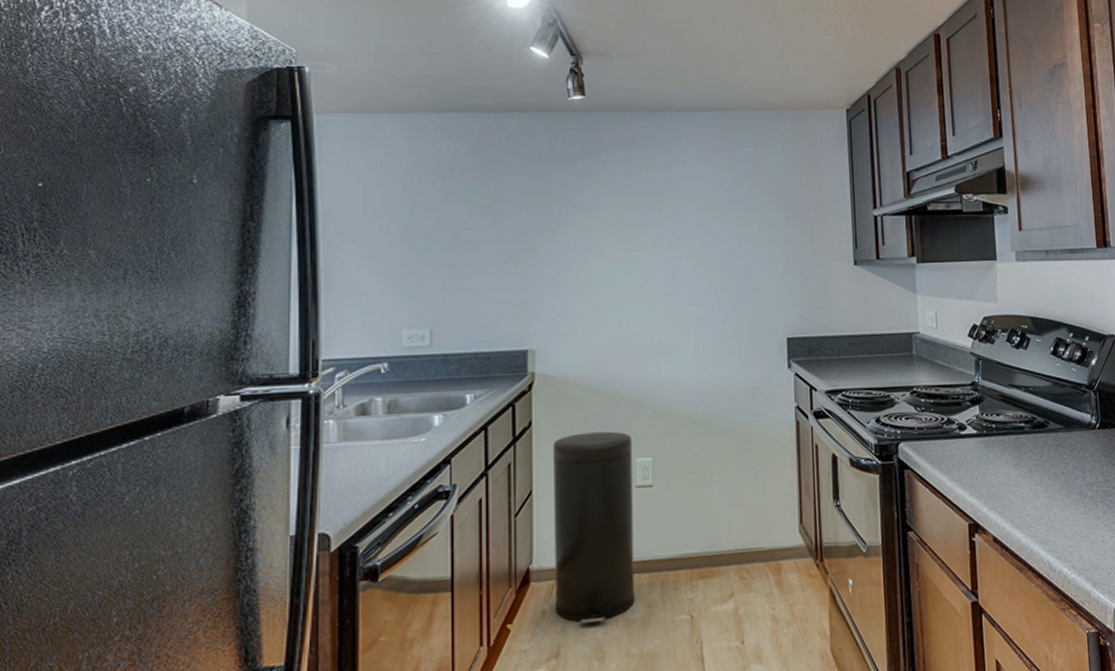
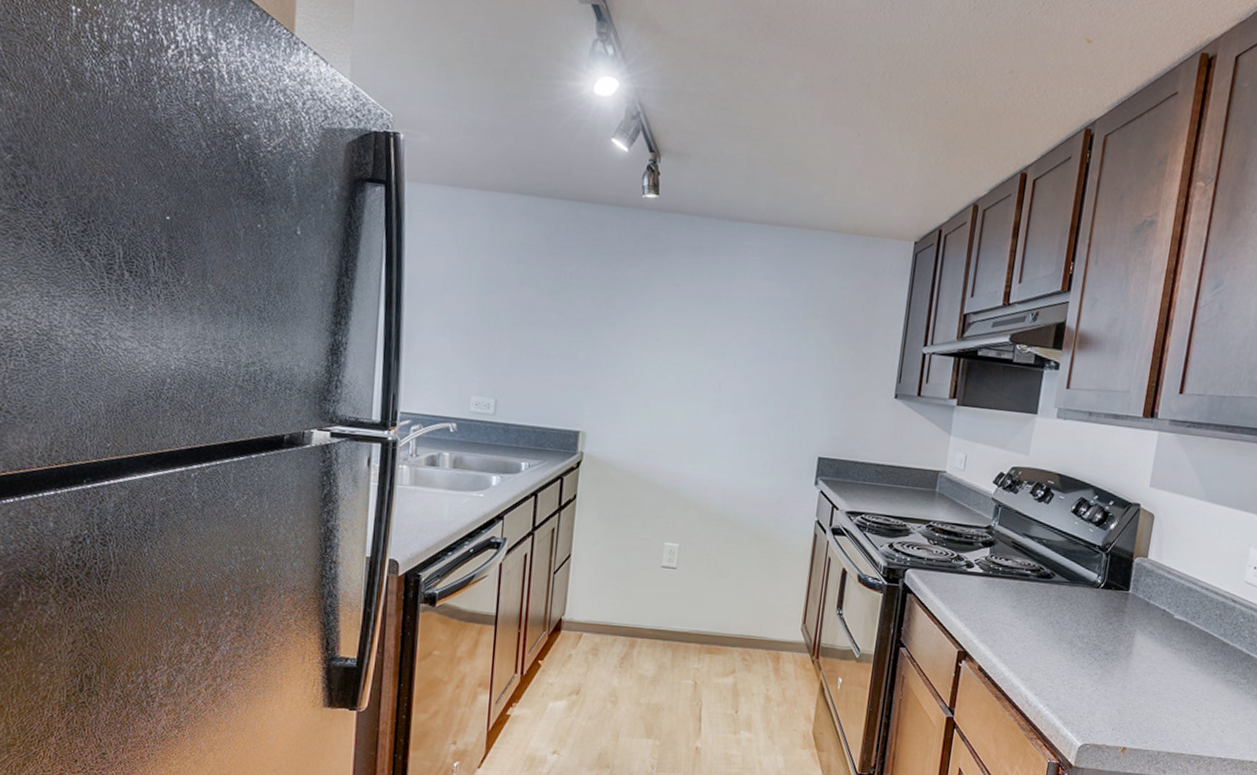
pedal bin: present [553,431,635,625] -> none [580,512,663,673]

